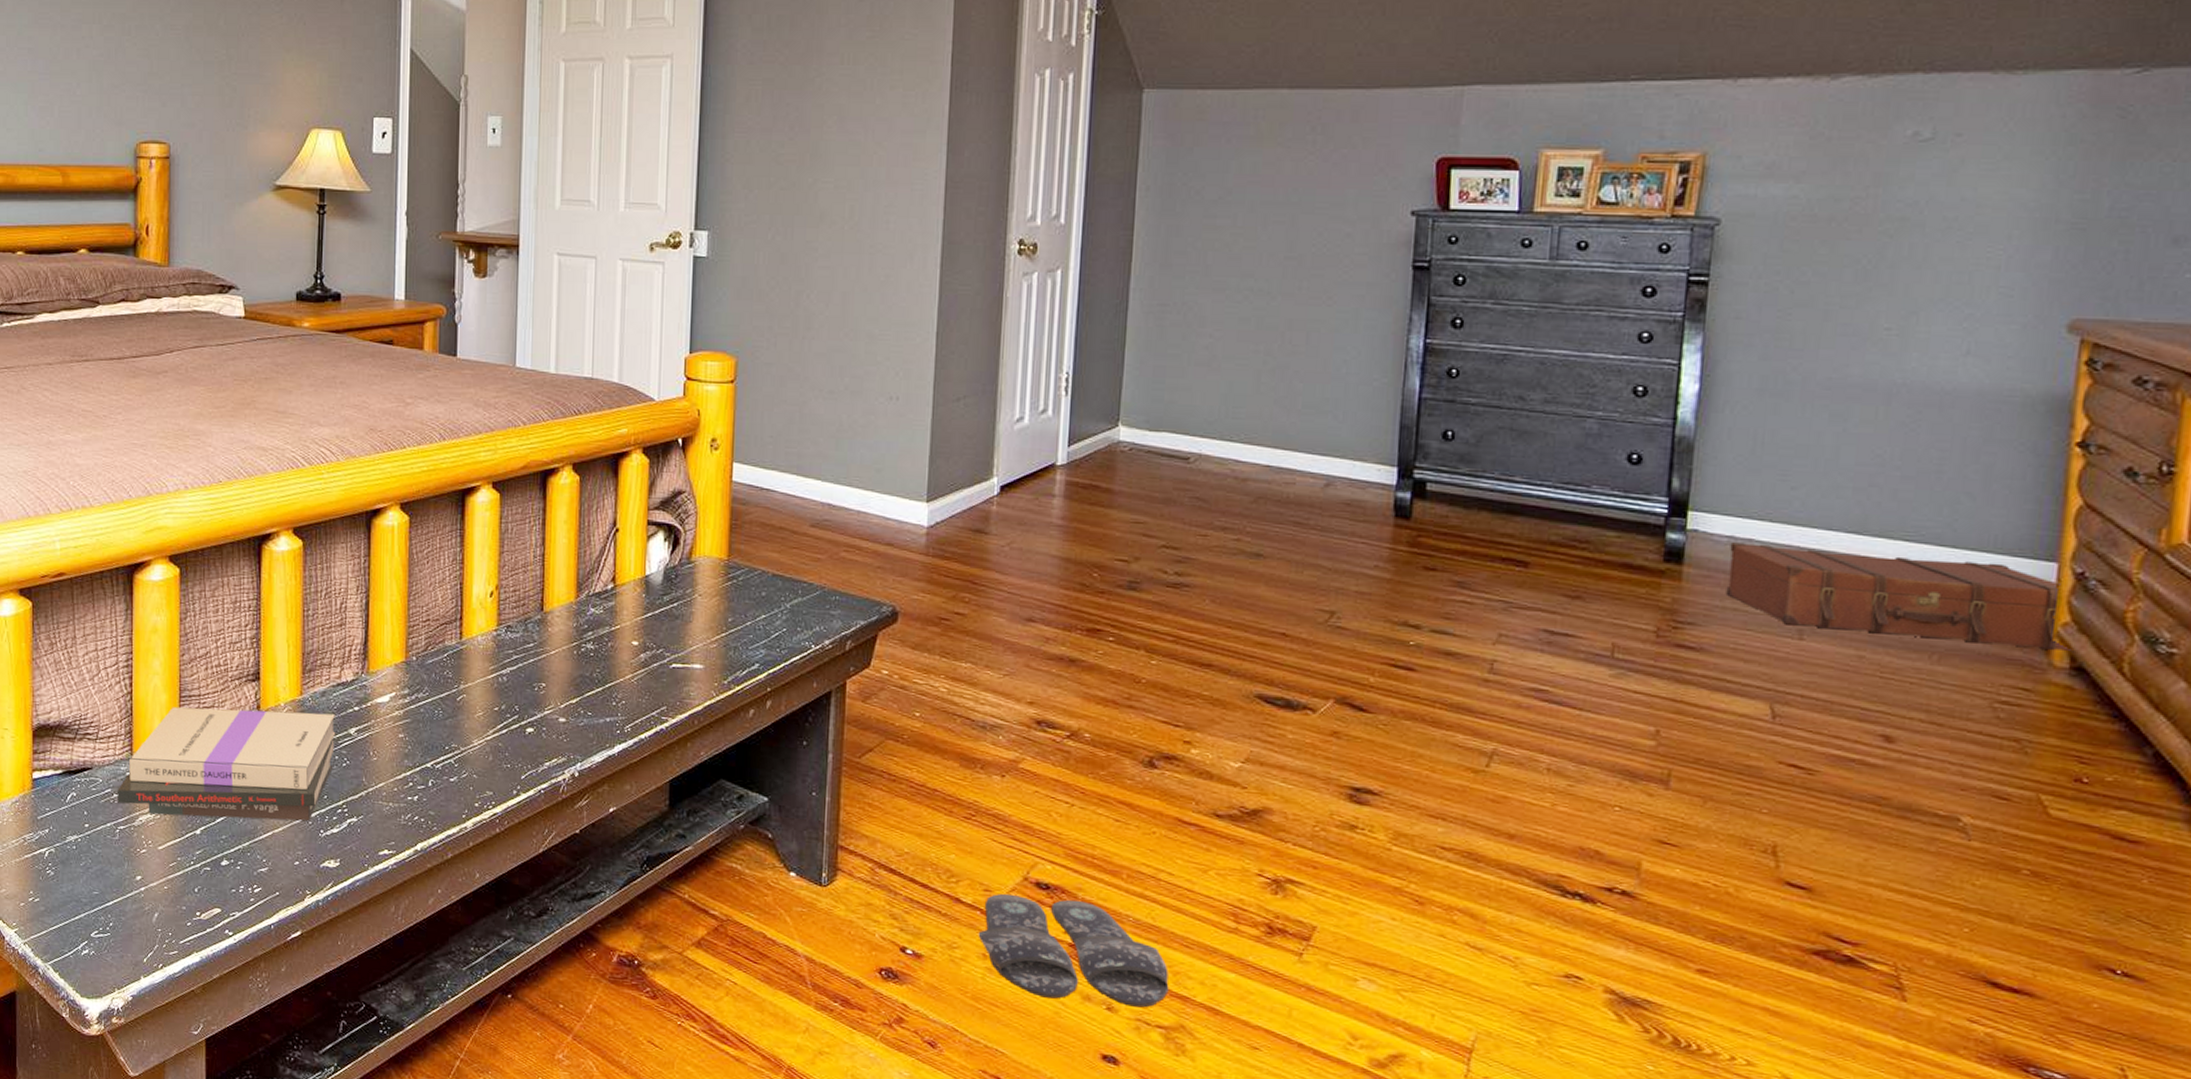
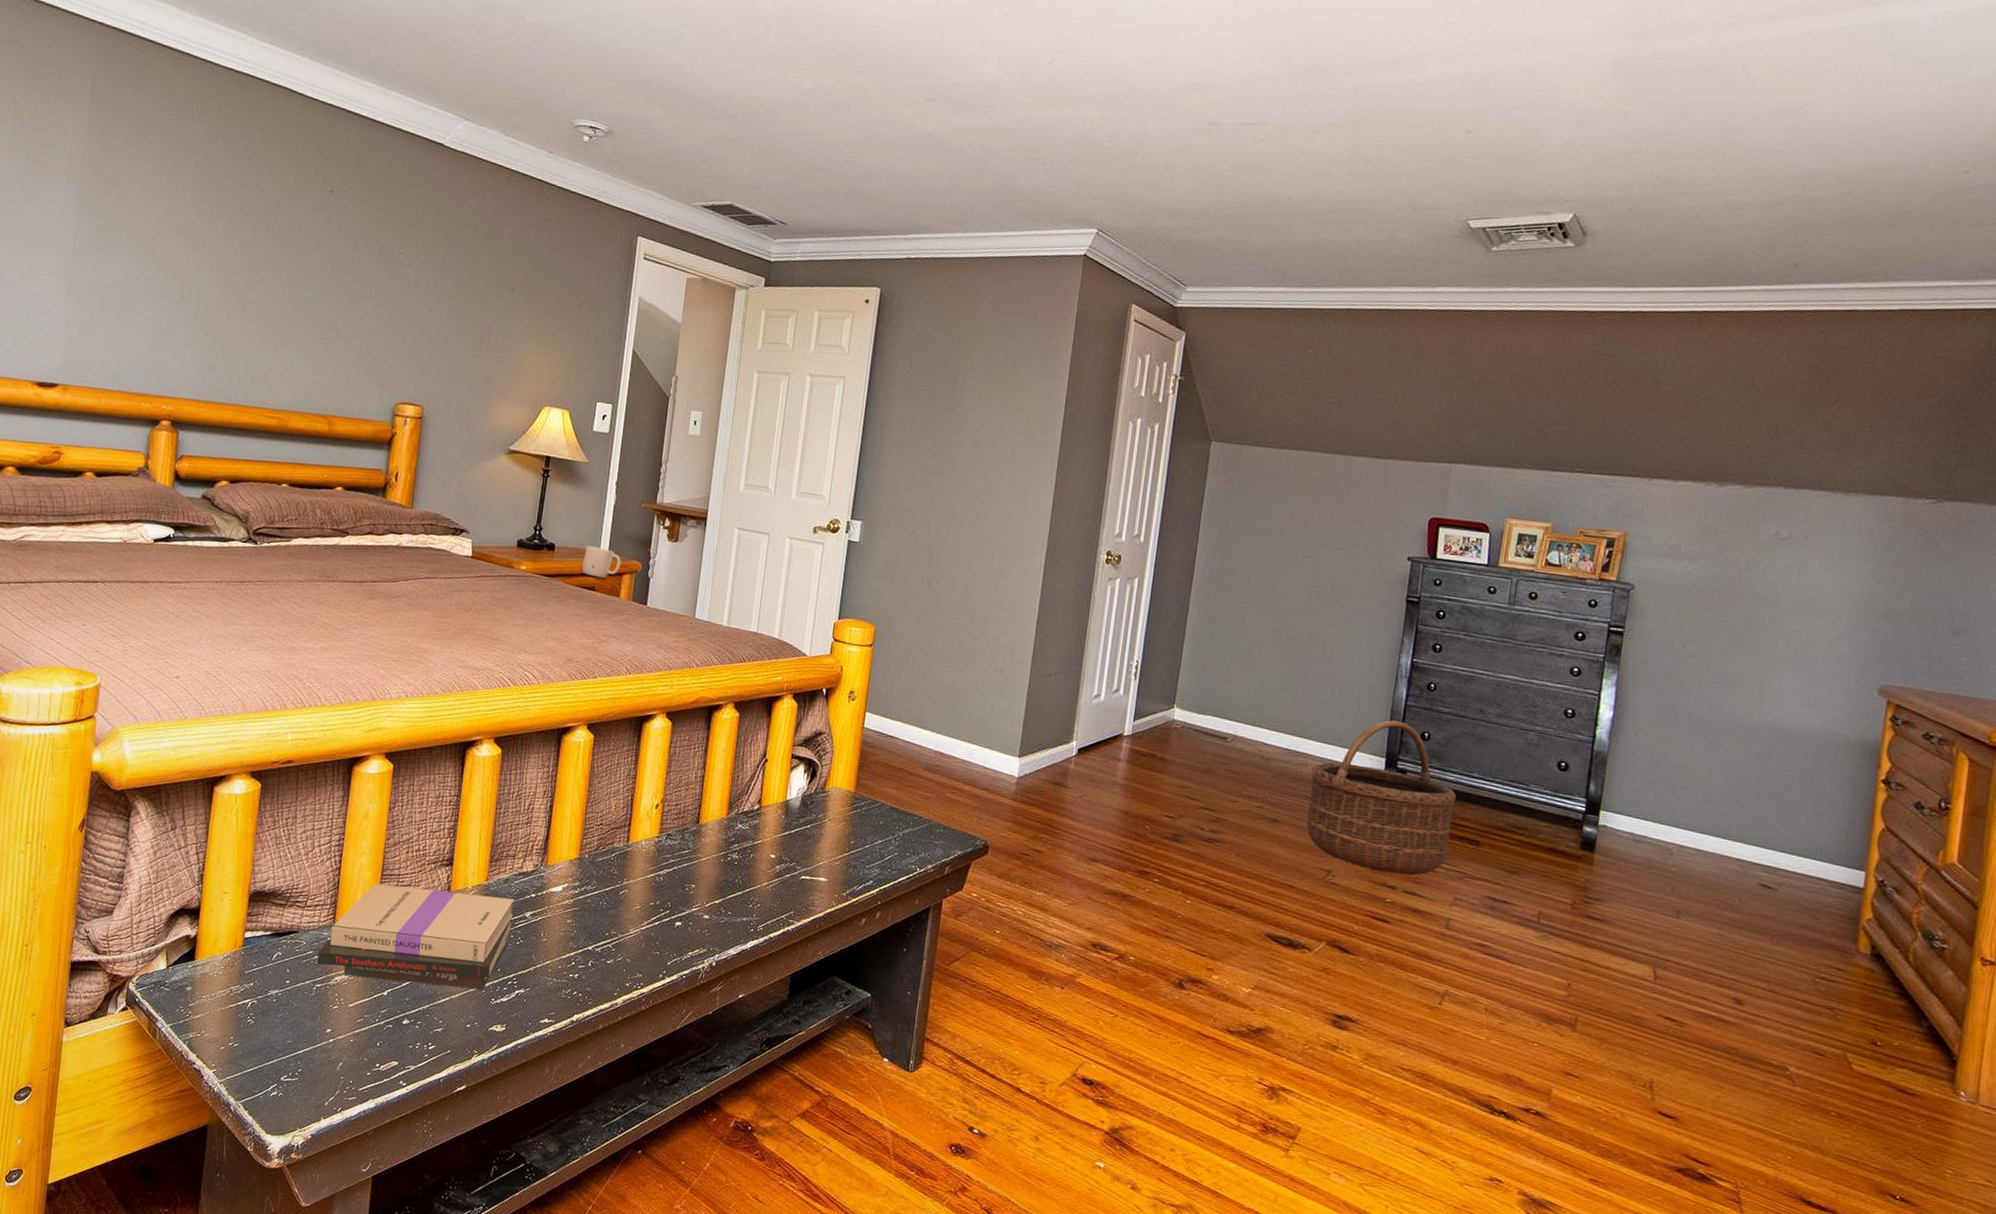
mug: none [374,291,421,329] -> present [581,545,621,579]
slippers: present [978,893,1169,1008] -> none [1032,1086,1183,1189]
basket: none [1299,418,1494,610] -> present [1306,720,1456,875]
suitcase: present [1725,542,2075,653] -> none [1625,838,1875,943]

